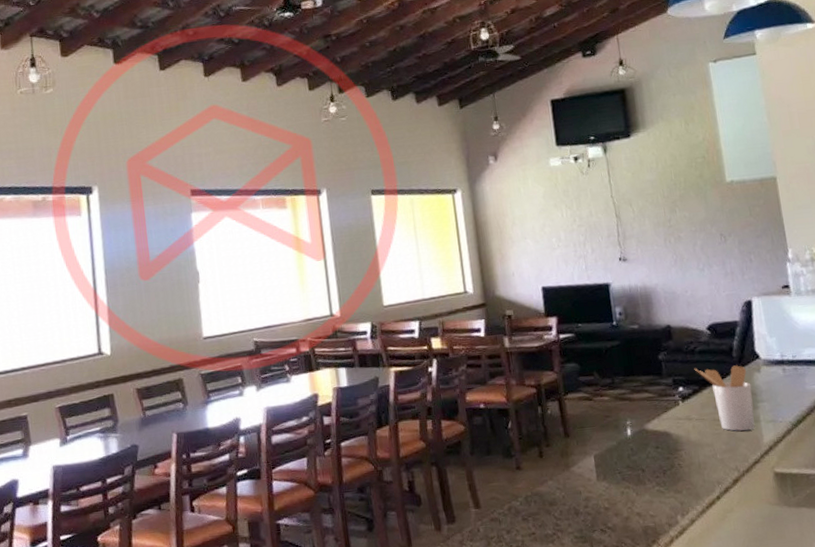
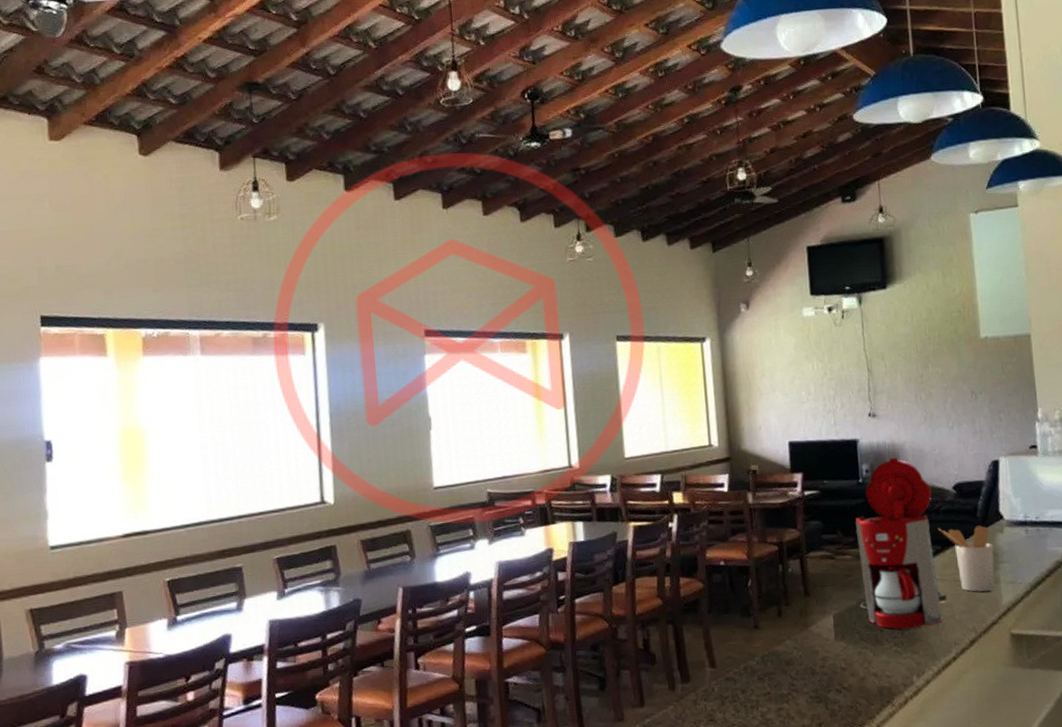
coffee maker: none [611,299,707,469] -> present [855,457,947,629]

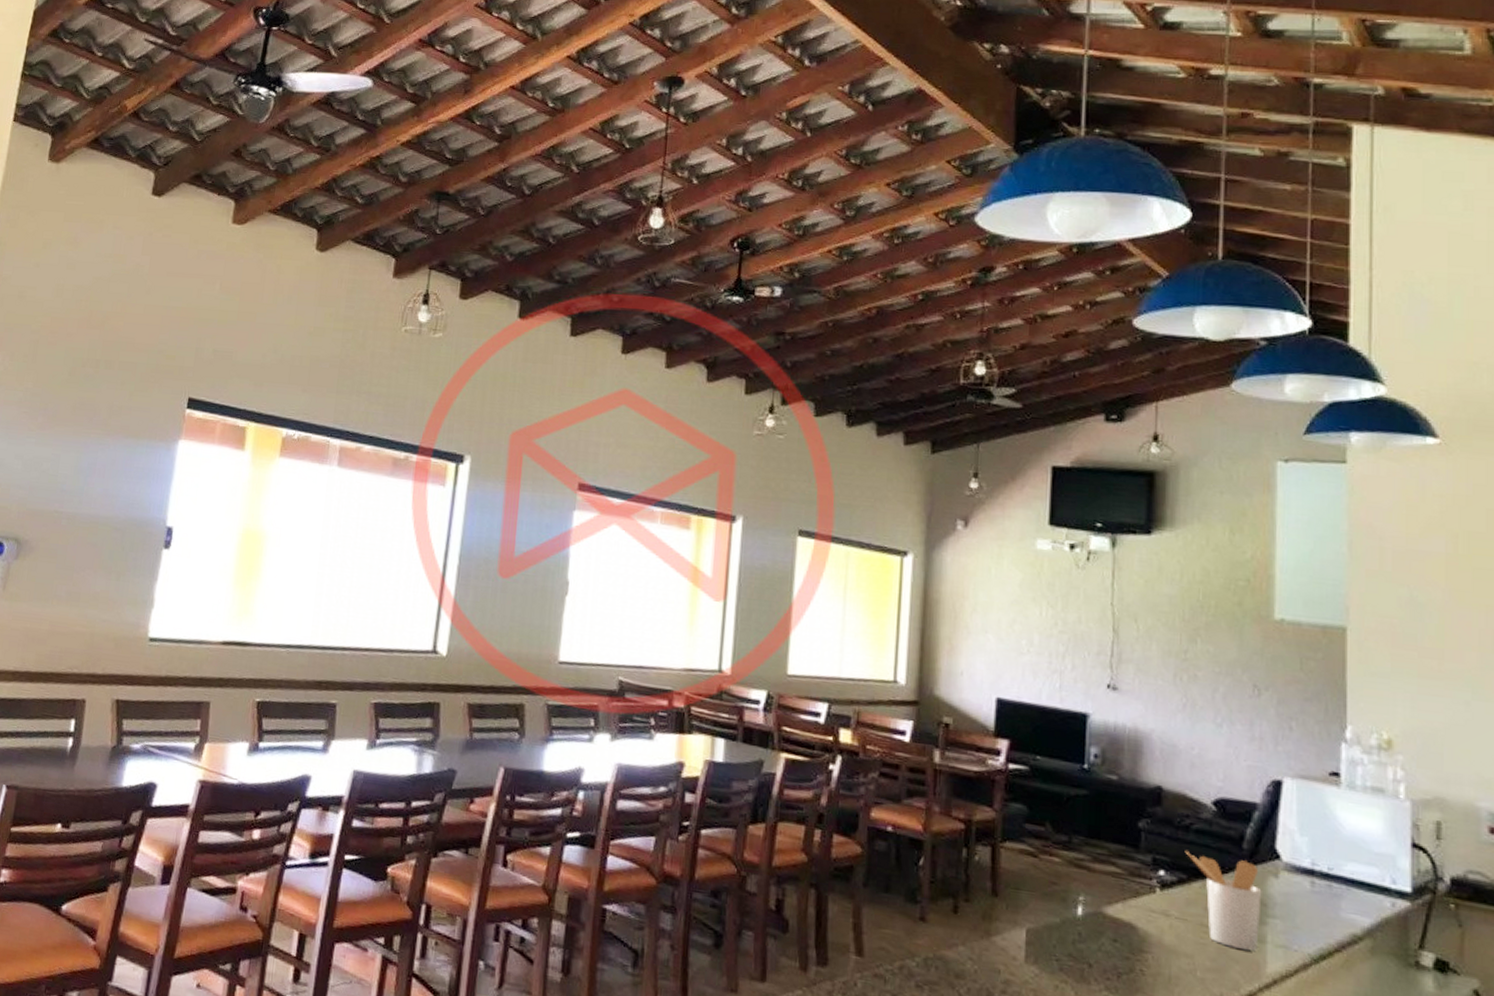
coffee maker: present [855,457,947,629] -> none [1064,746,1187,977]

